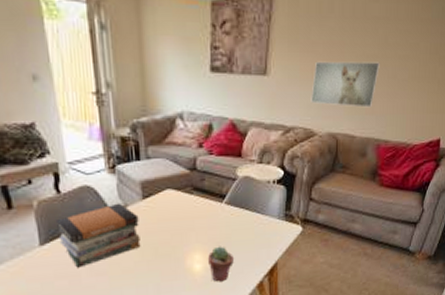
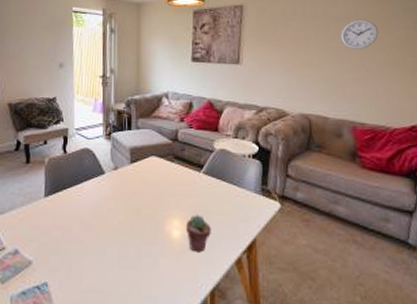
book stack: present [57,203,141,268] -> none [60,165,126,221]
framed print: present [311,61,380,108] -> none [281,53,346,92]
wall clock: none [376,20,416,58] -> present [340,19,379,49]

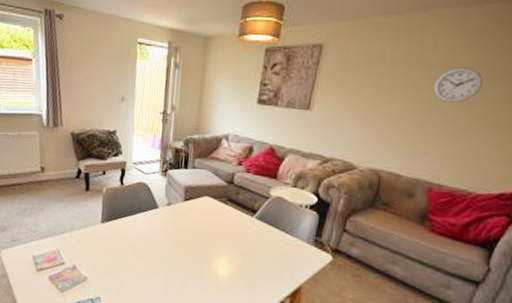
potted succulent: present [185,214,212,253] -> none [231,256,258,292]

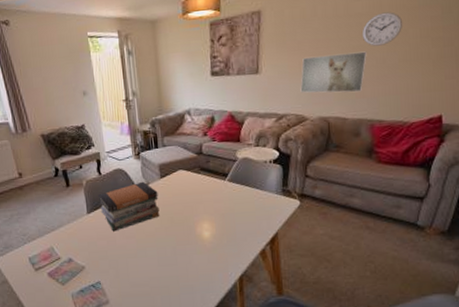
book stack: none [115,200,179,248] -> present [99,181,160,232]
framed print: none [353,101,436,150] -> present [300,51,367,93]

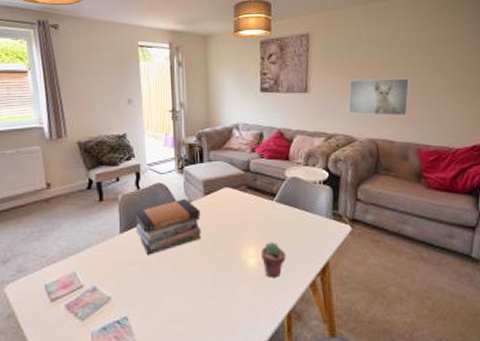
potted succulent: none [214,217,239,248] -> present [260,242,287,278]
wall clock: present [361,12,403,46] -> none [404,44,441,74]

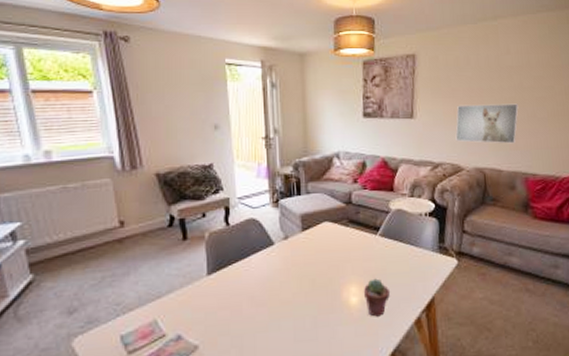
book stack: present [135,198,201,255] -> none [224,234,299,298]

